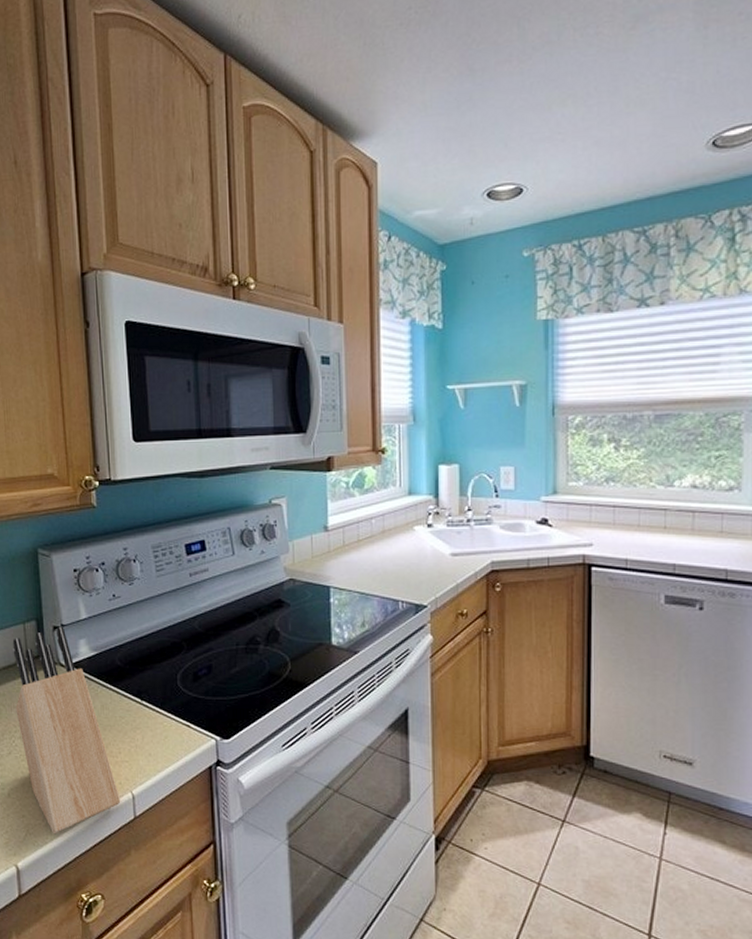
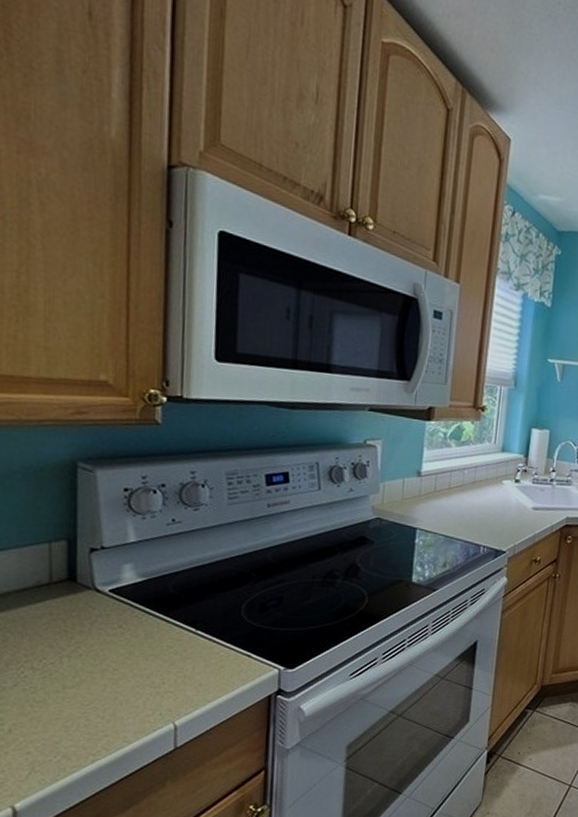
knife block: present [12,626,121,835] -> none [29,548,160,771]

